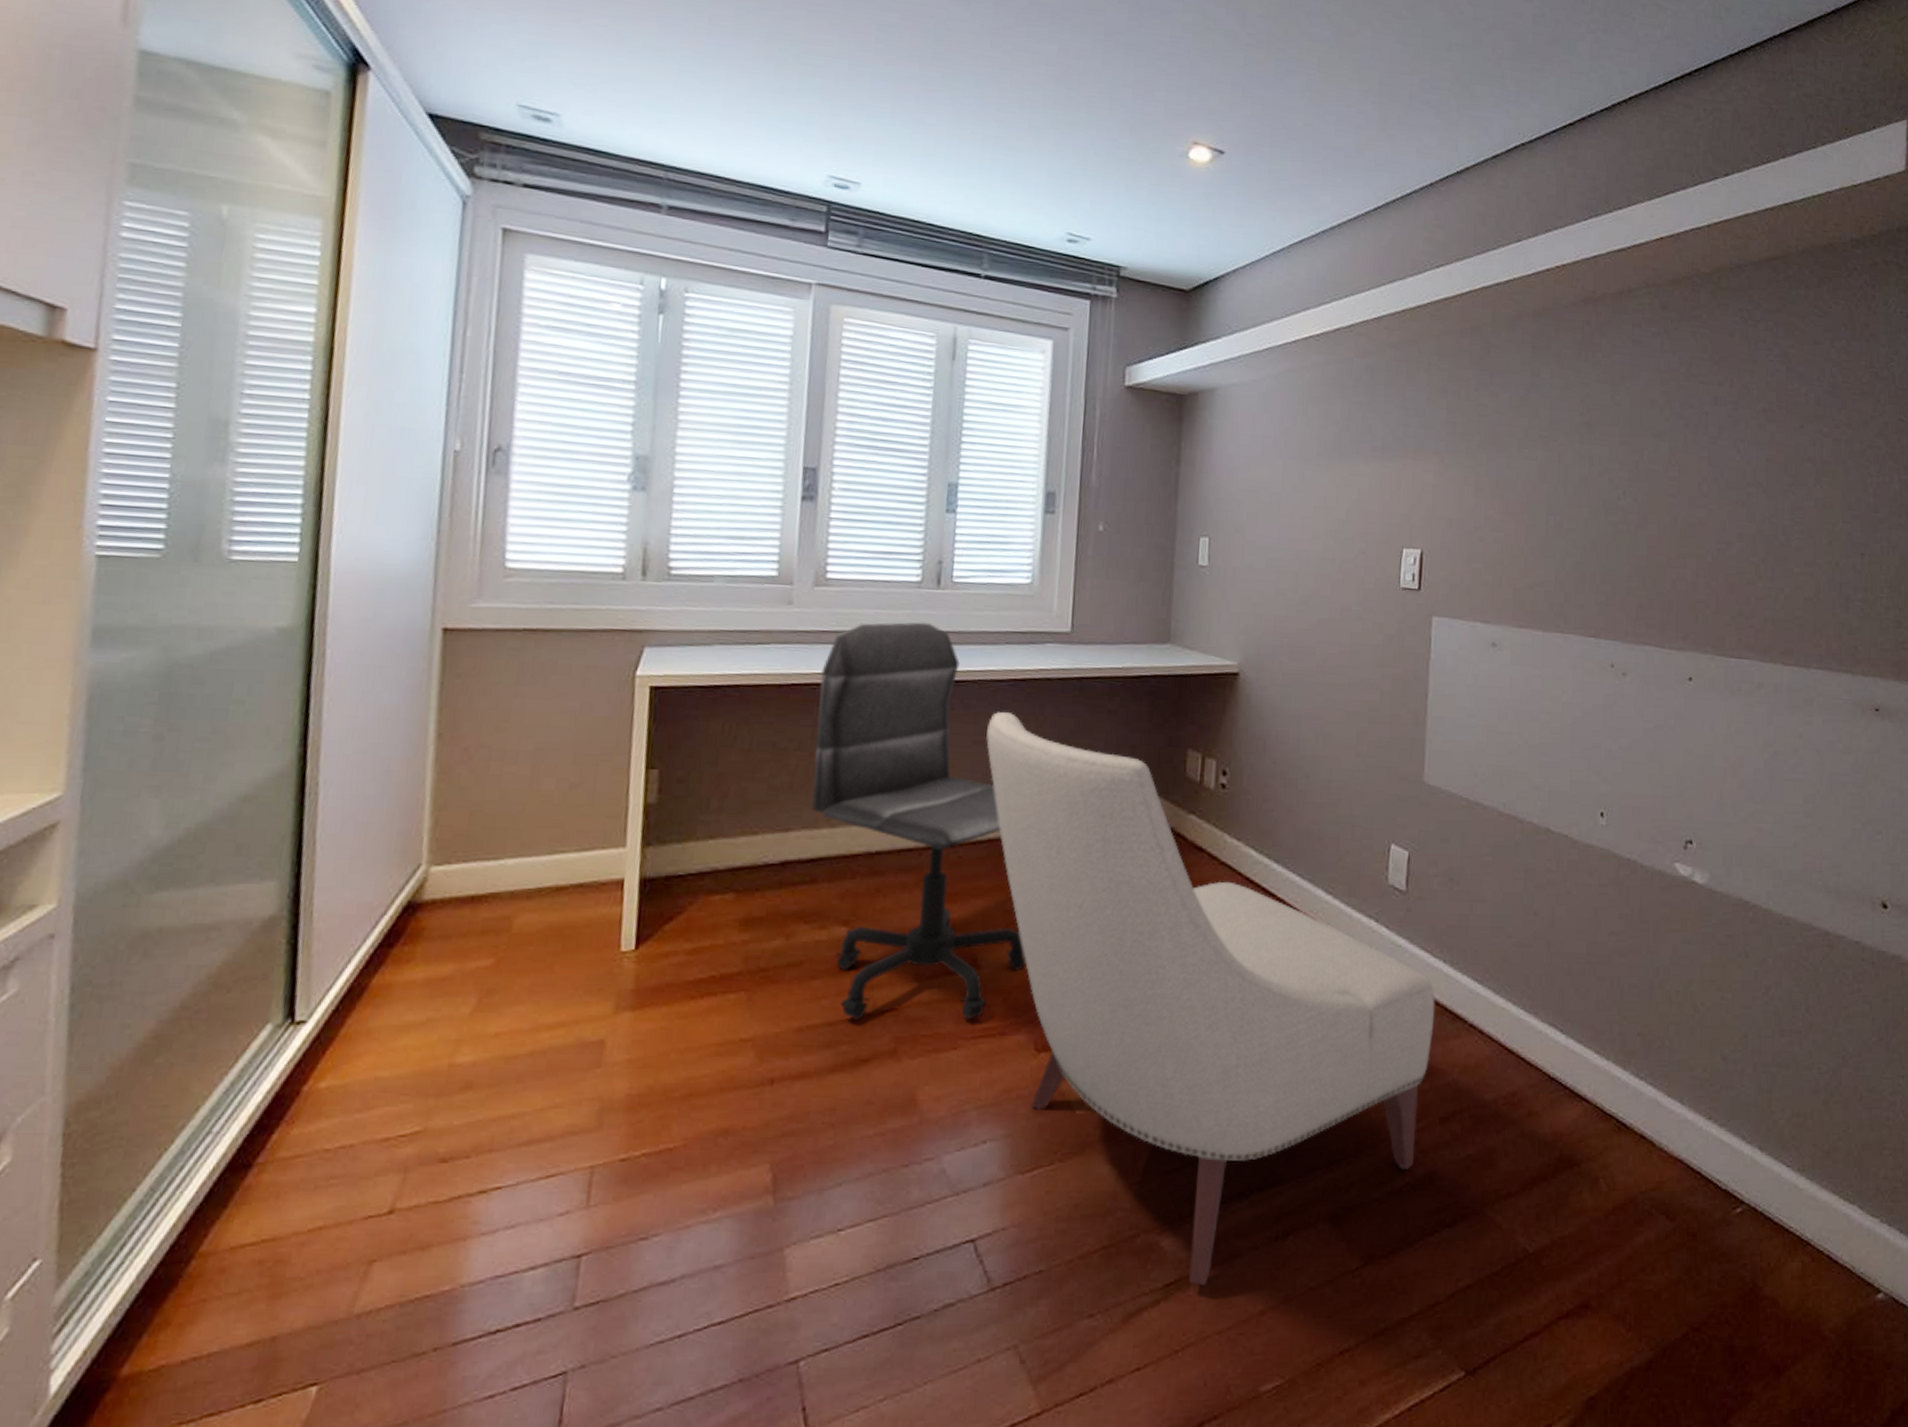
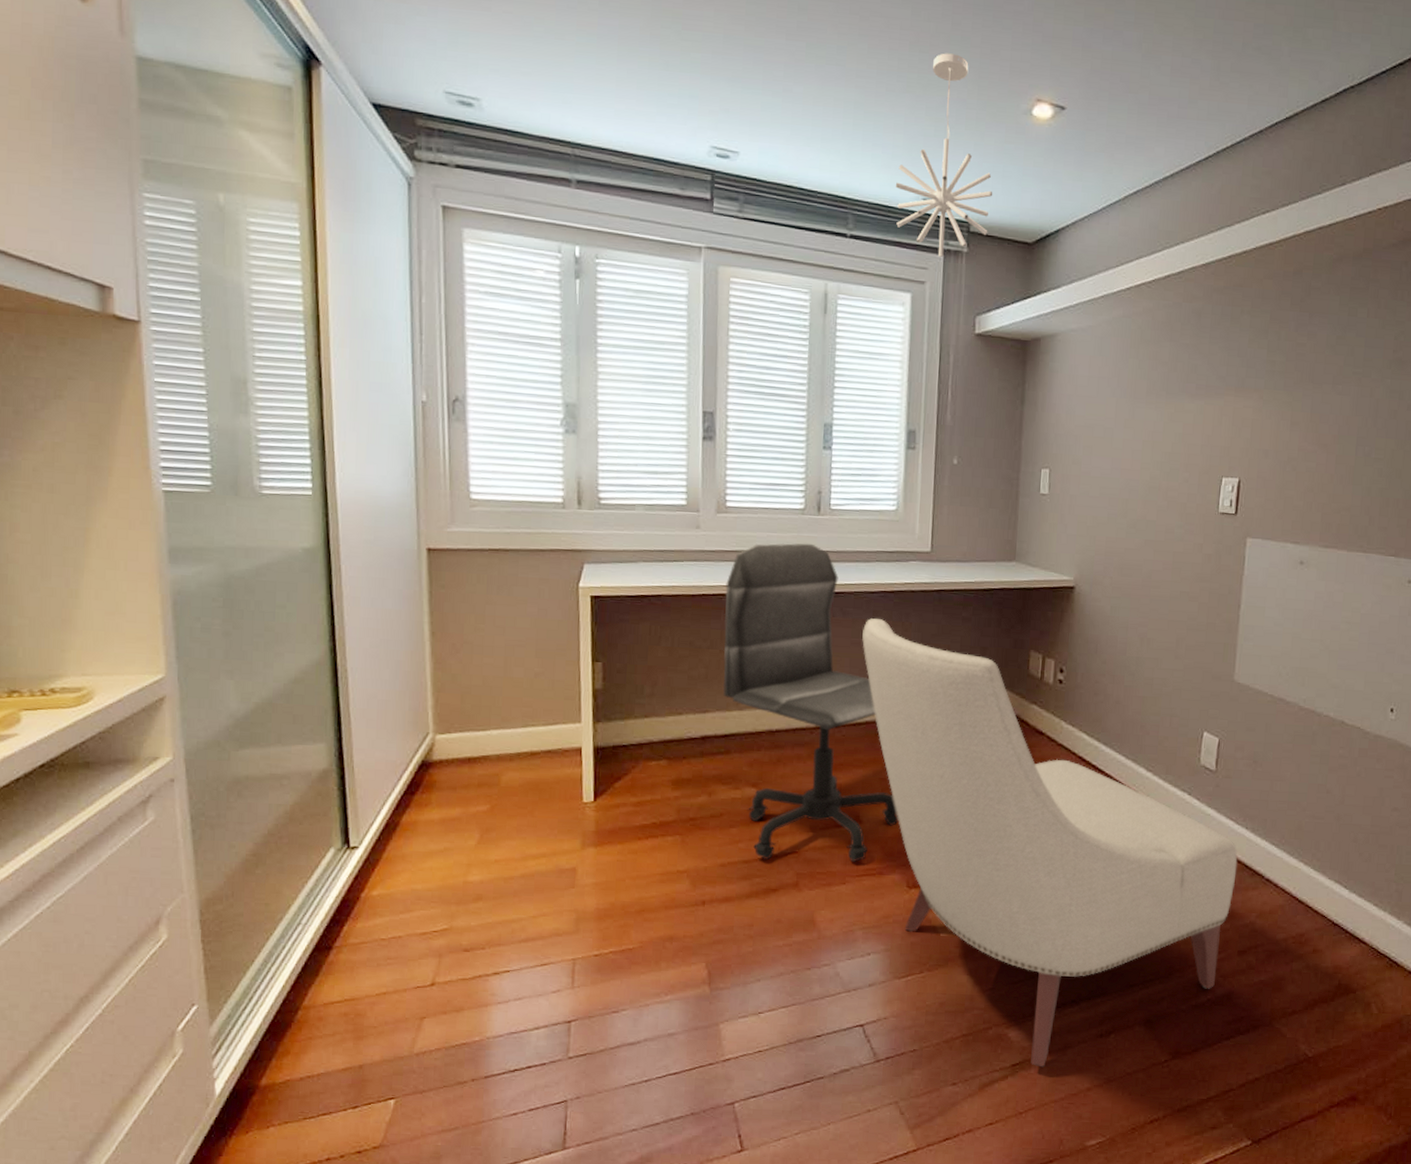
pendant light: none [1036,91,1146,302] -> present [895,53,993,257]

